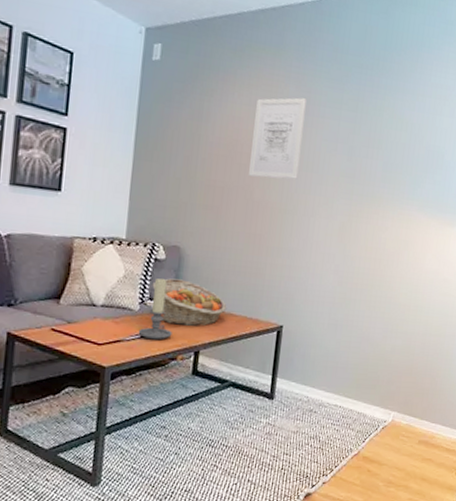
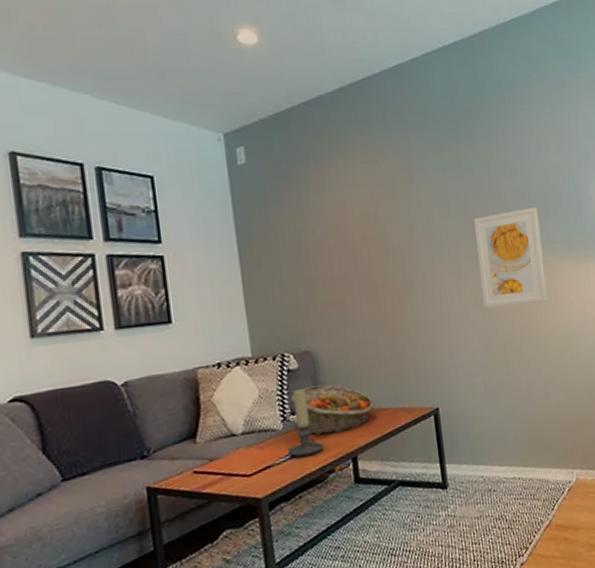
wall art: present [249,97,307,179] -> none [356,168,417,260]
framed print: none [346,160,418,253] -> present [474,207,548,309]

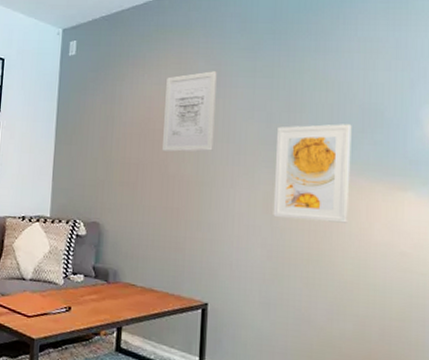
candle holder: present [287,389,324,458] -> none [63,254,95,315]
fruit basket: present [290,384,376,436] -> none [74,253,148,302]
wall art: none [356,168,417,260] -> present [163,71,217,152]

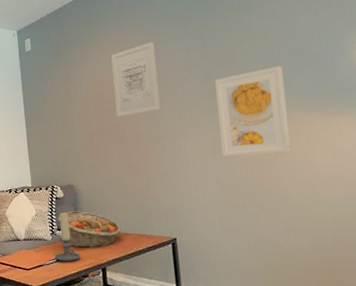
candle holder: none [63,254,95,315] -> present [54,213,81,262]
fruit basket: none [74,253,148,302] -> present [57,211,122,249]

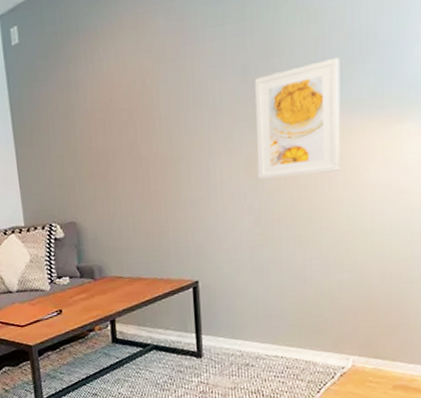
candle holder: present [54,213,81,262] -> none [53,256,86,316]
fruit basket: present [57,211,122,249] -> none [57,253,135,298]
wall art: present [111,42,161,117] -> none [124,27,186,132]

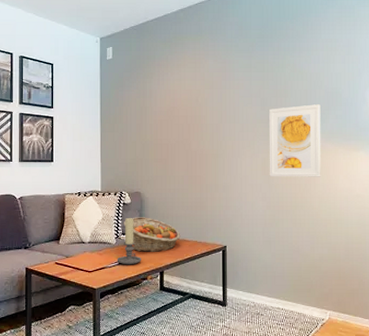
candle holder: none [53,256,86,316] -> present [117,218,142,265]
fruit basket: none [57,253,135,298] -> present [123,217,181,253]

